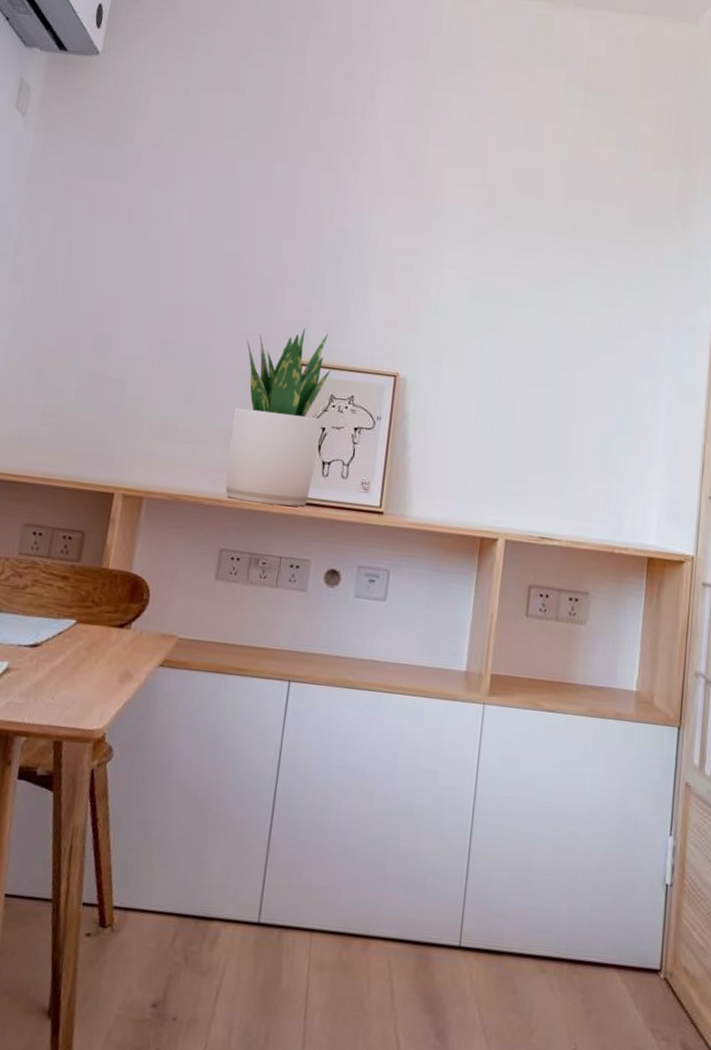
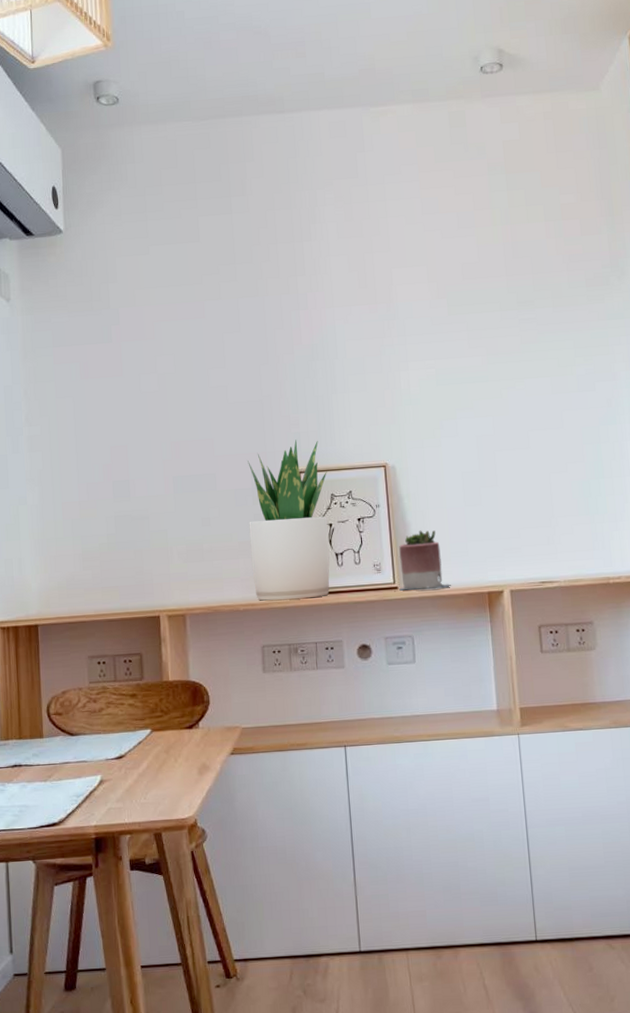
succulent planter: none [384,454,442,524] -> present [399,530,451,591]

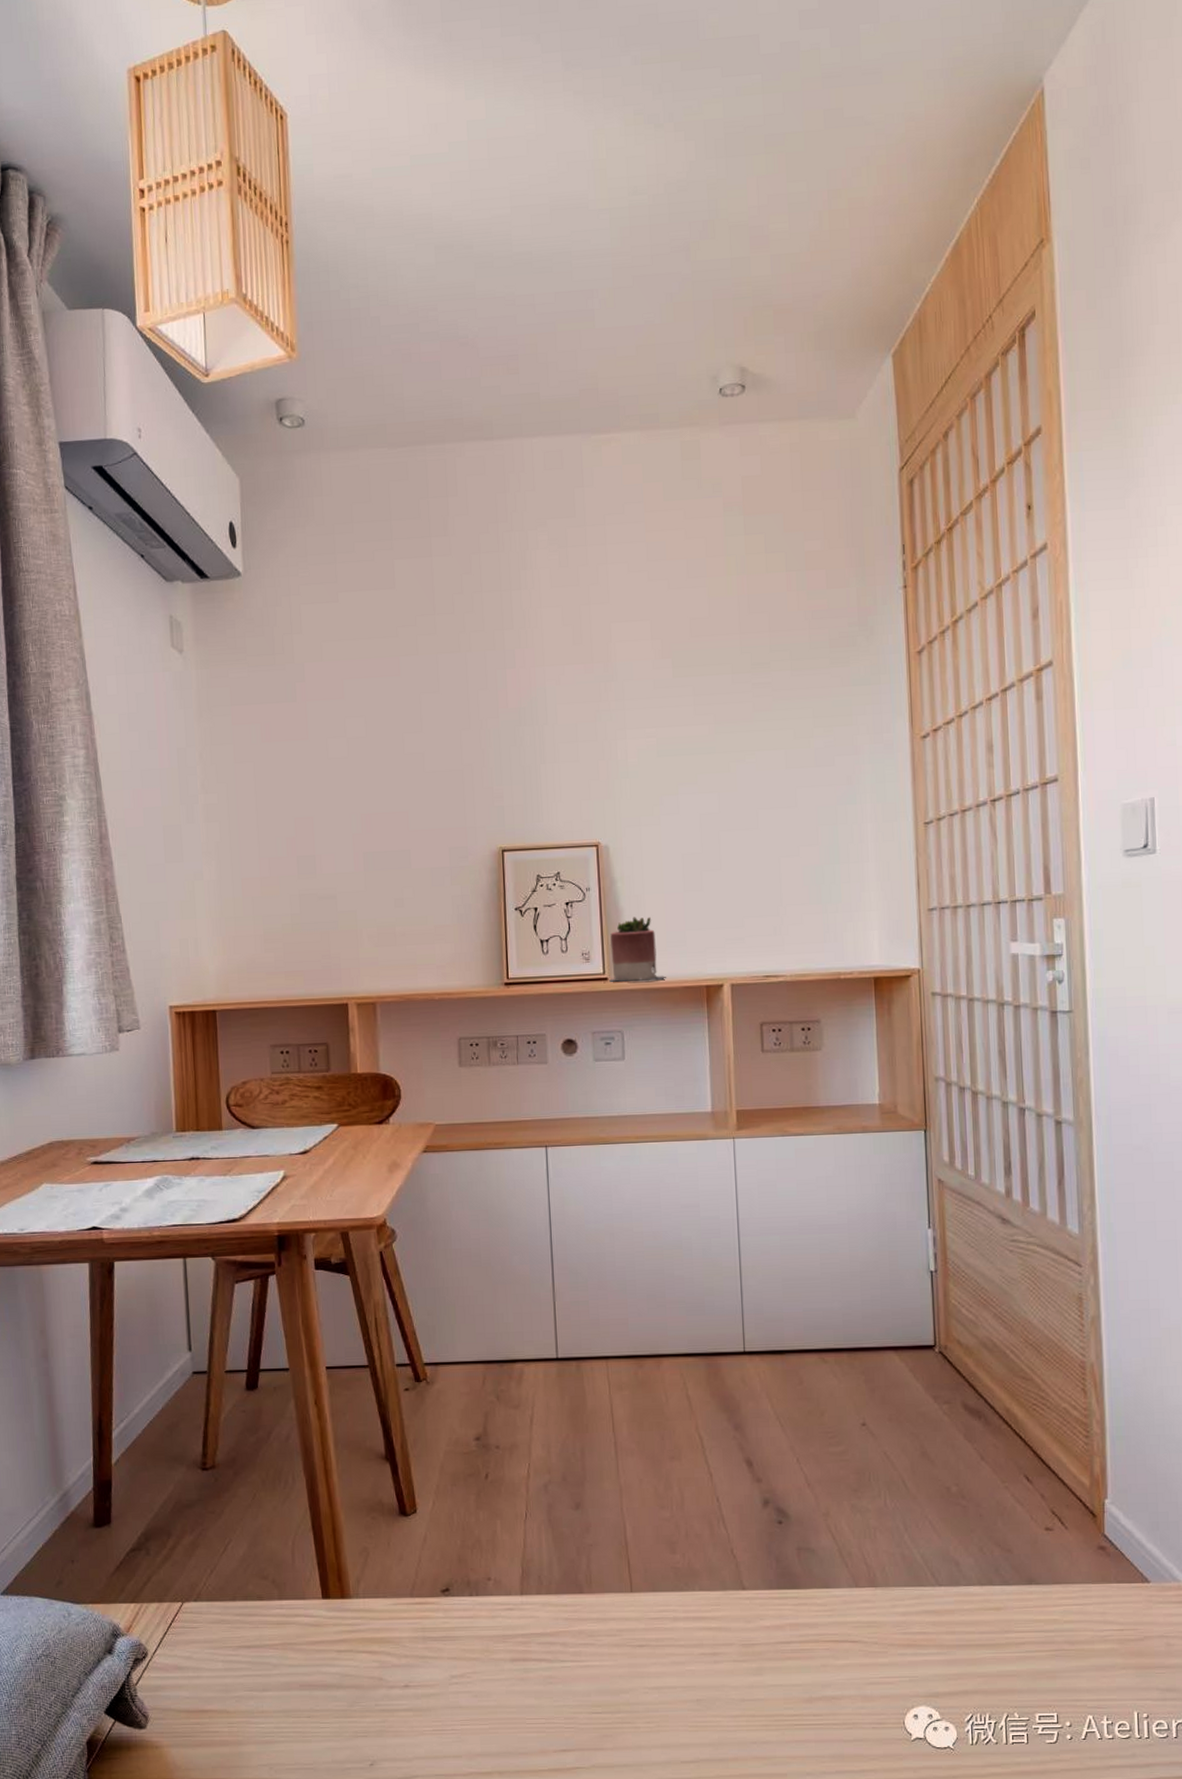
planter: present [248,439,330,601] -> none [446,814,535,990]

